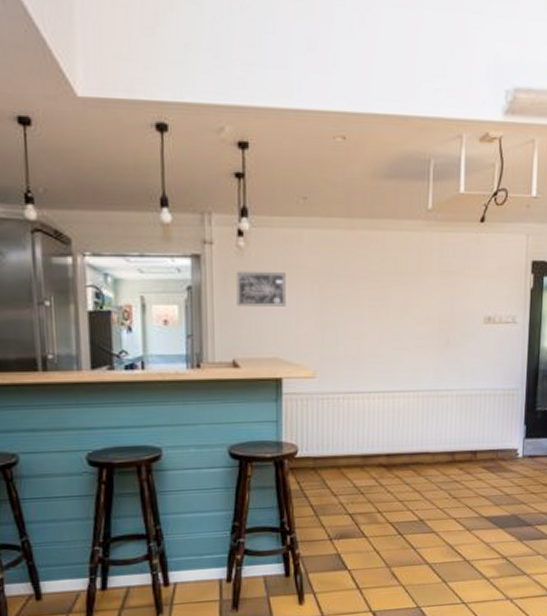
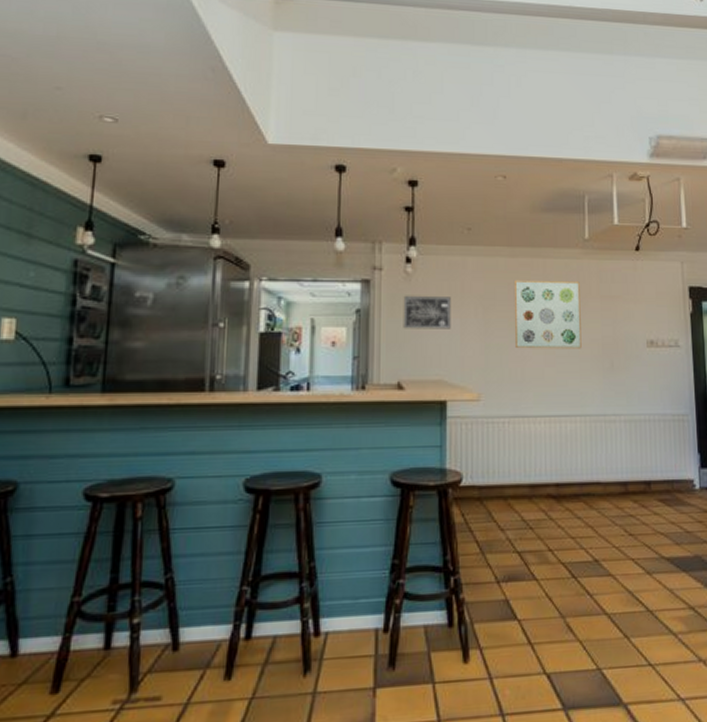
wall art: none [352,254,420,326] -> present [515,279,582,349]

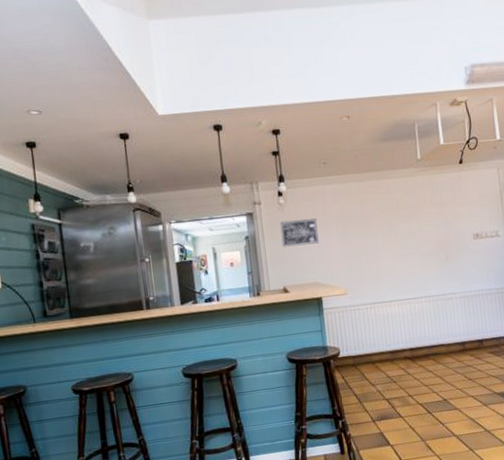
wall art: present [515,279,582,349] -> none [365,194,422,252]

